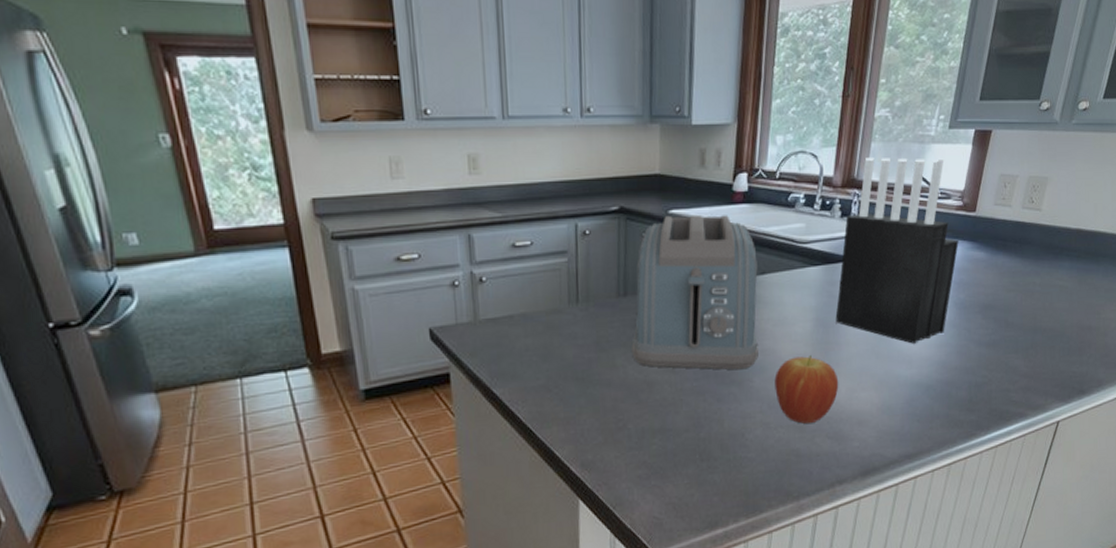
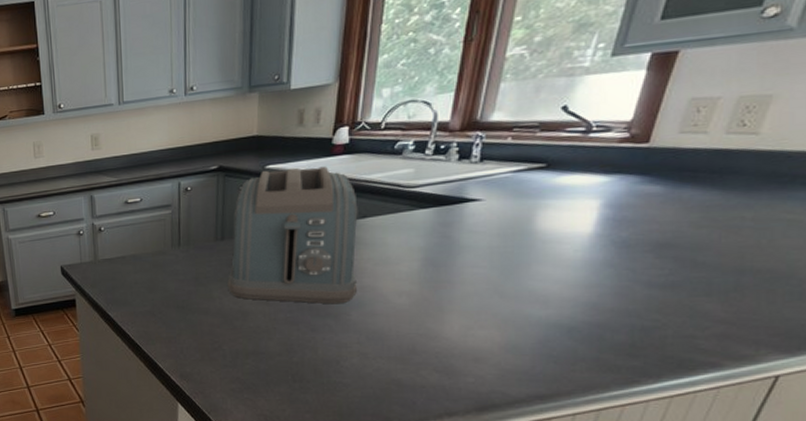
fruit: present [774,354,839,424] -> none [374,292,451,356]
knife block: present [835,158,959,344] -> none [448,91,622,284]

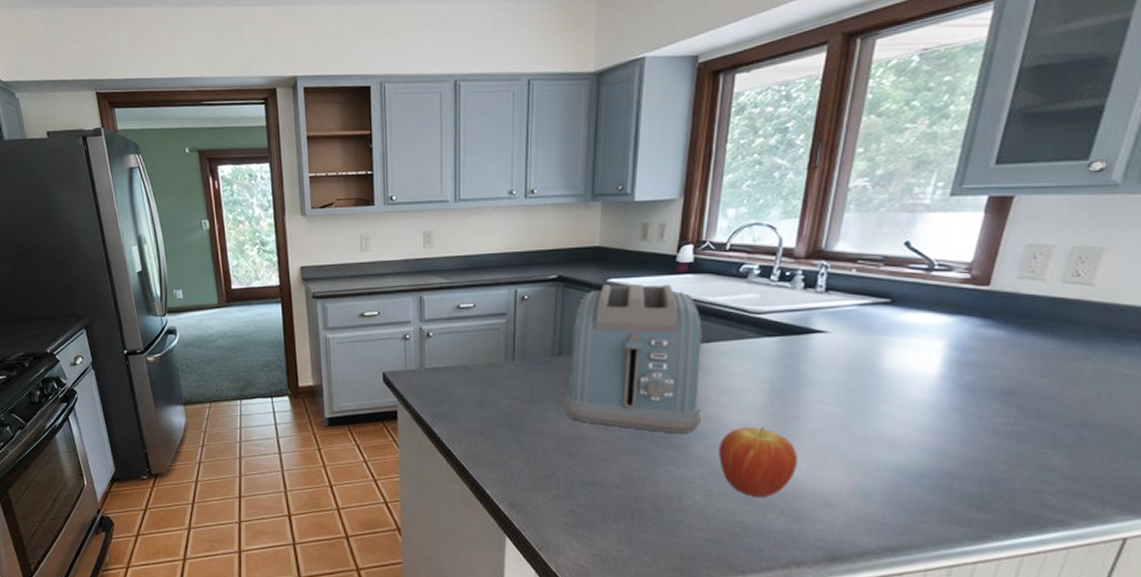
fruit: none [374,292,451,356] -> present [719,426,798,497]

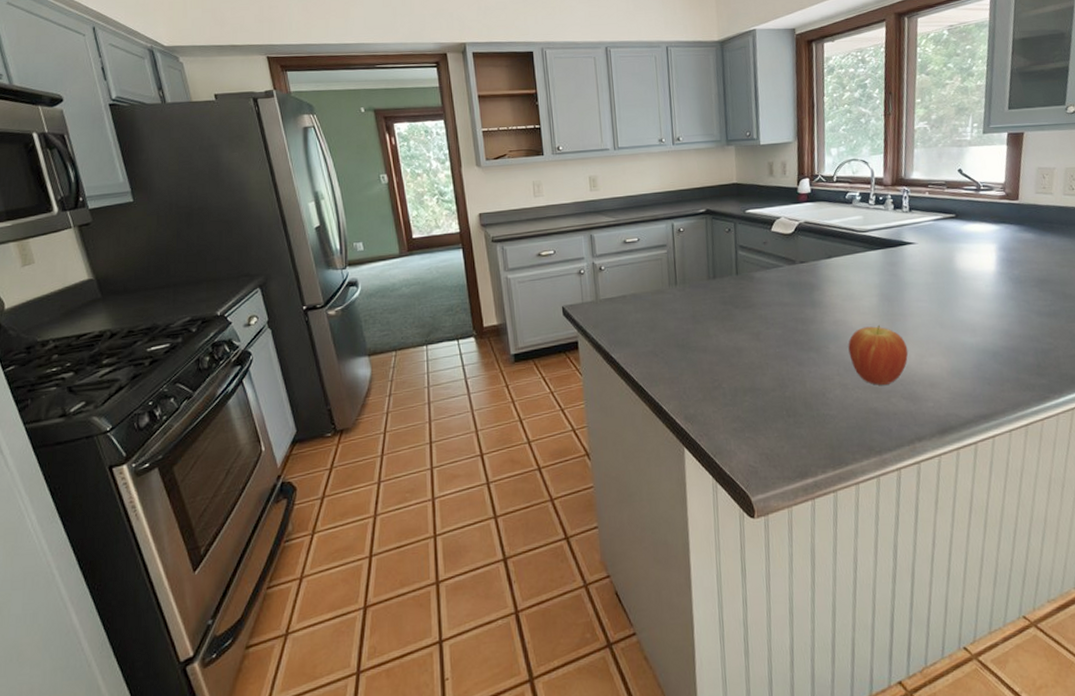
toaster: present [564,284,702,434] -> none [722,212,832,339]

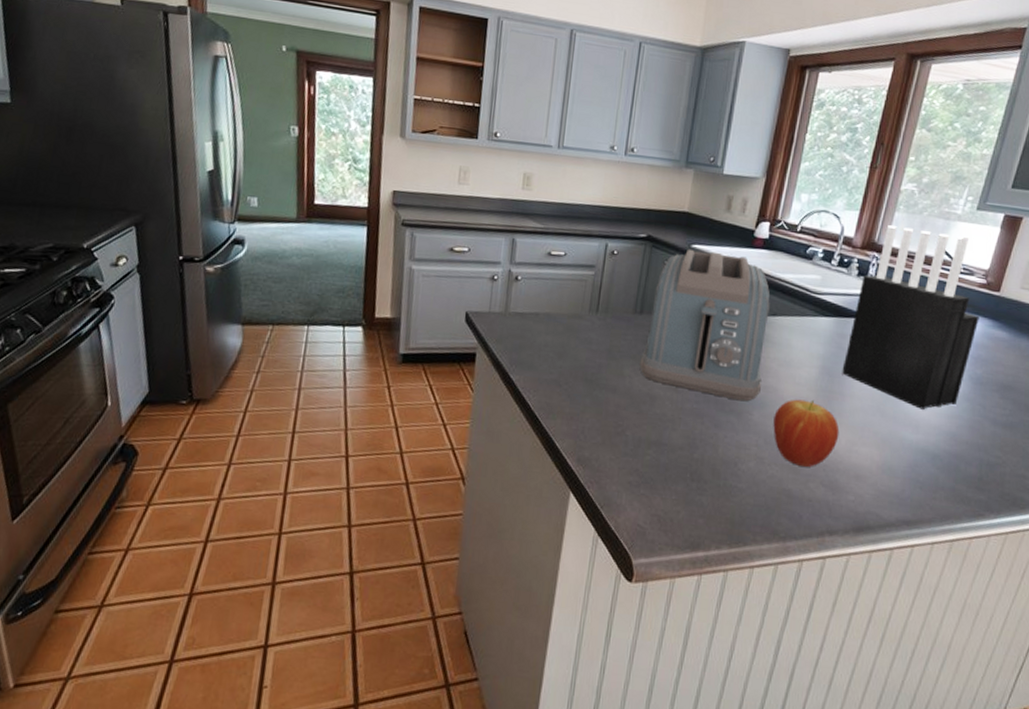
toaster: none [722,212,832,339] -> present [639,248,770,402]
knife block: none [898,159,1007,315] -> present [842,225,980,410]

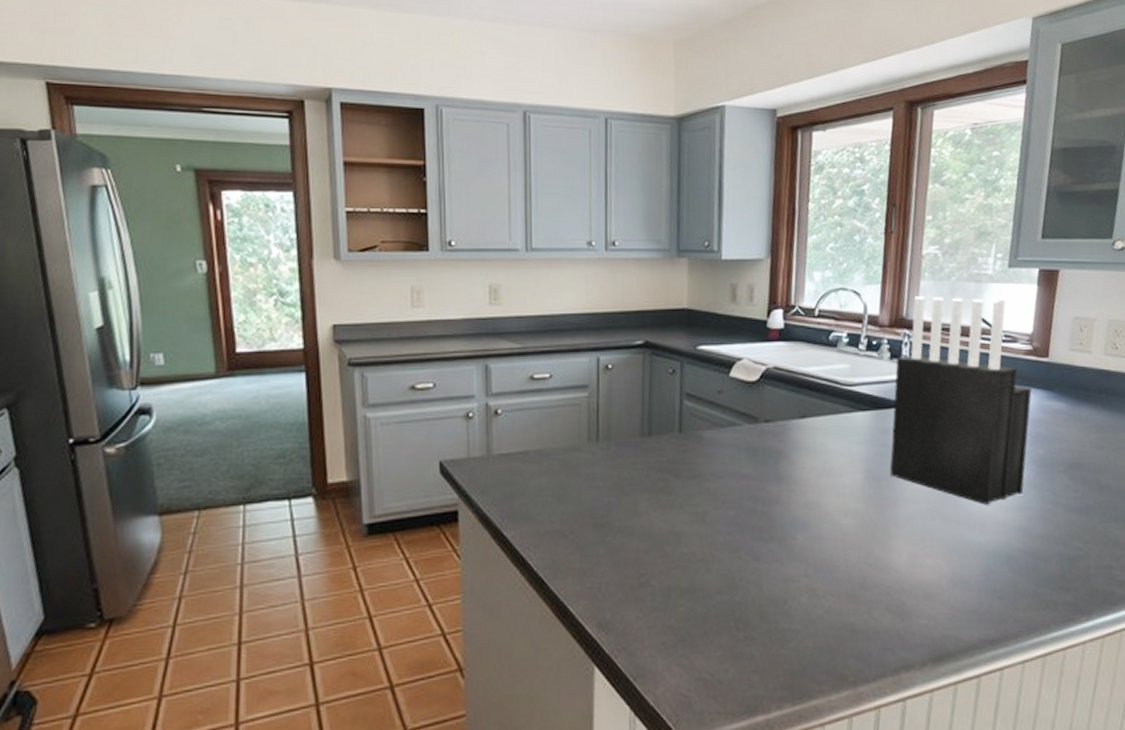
toaster: present [639,248,770,402] -> none [656,351,801,525]
fruit: present [773,399,840,467] -> none [821,511,899,592]

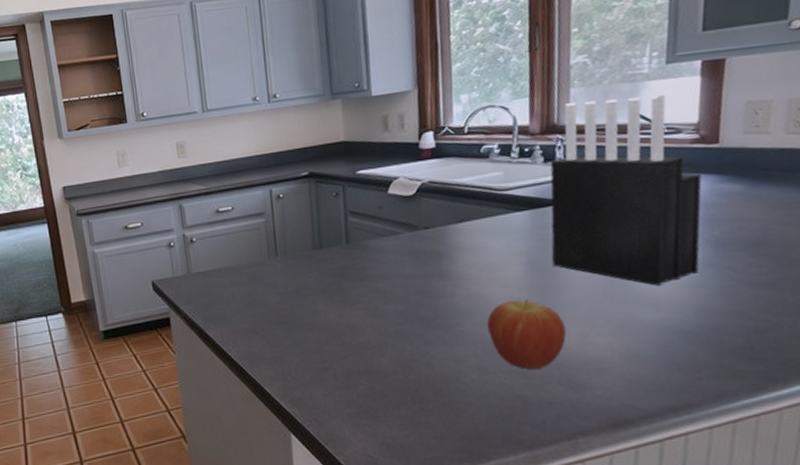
fruit: none [821,511,899,592] -> present [486,298,567,369]

